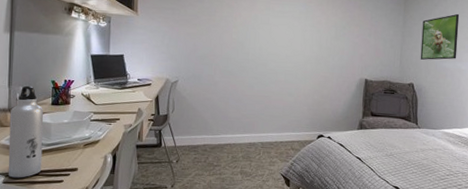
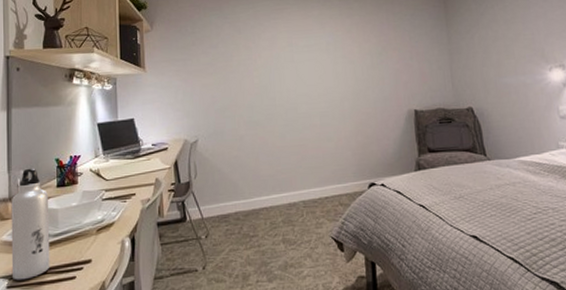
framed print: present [420,13,460,60] -> none [470,20,518,78]

